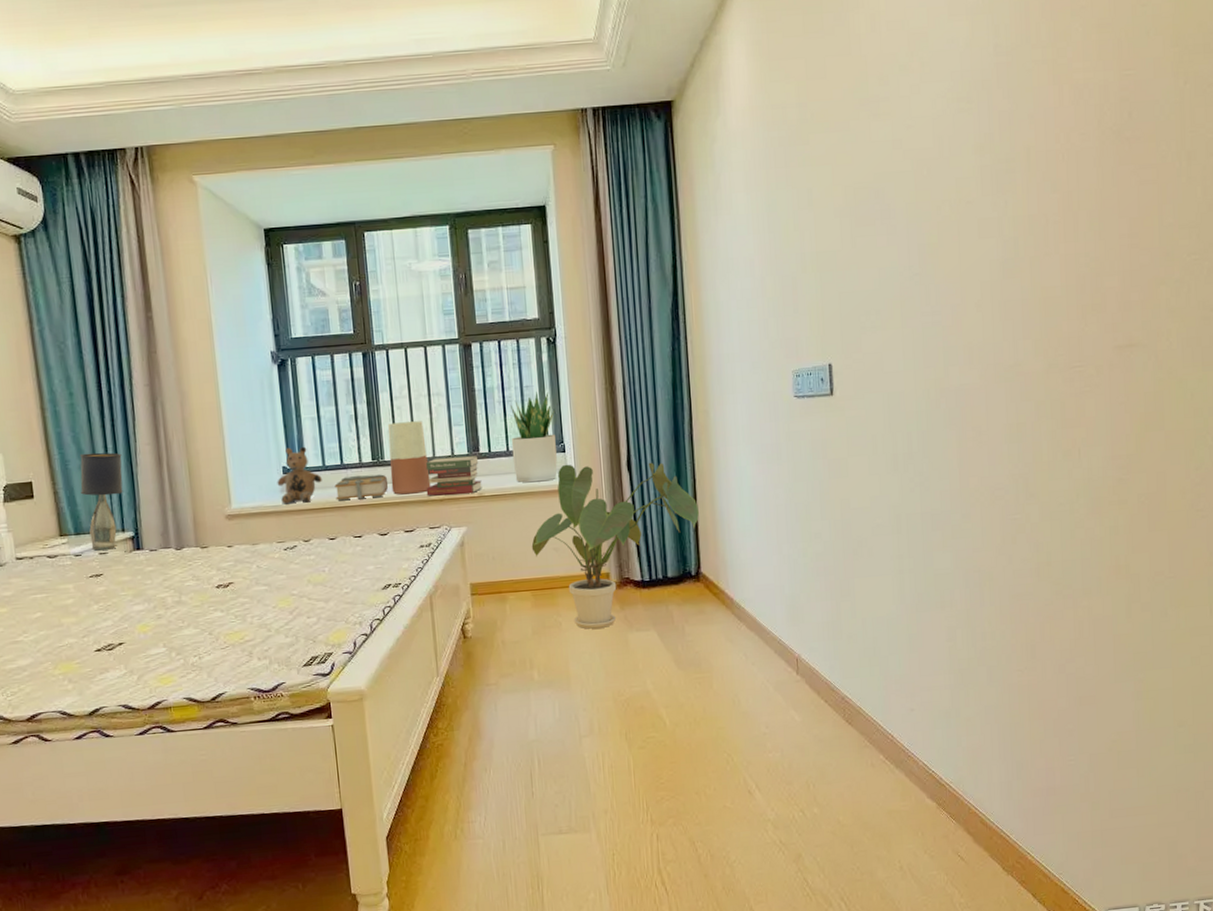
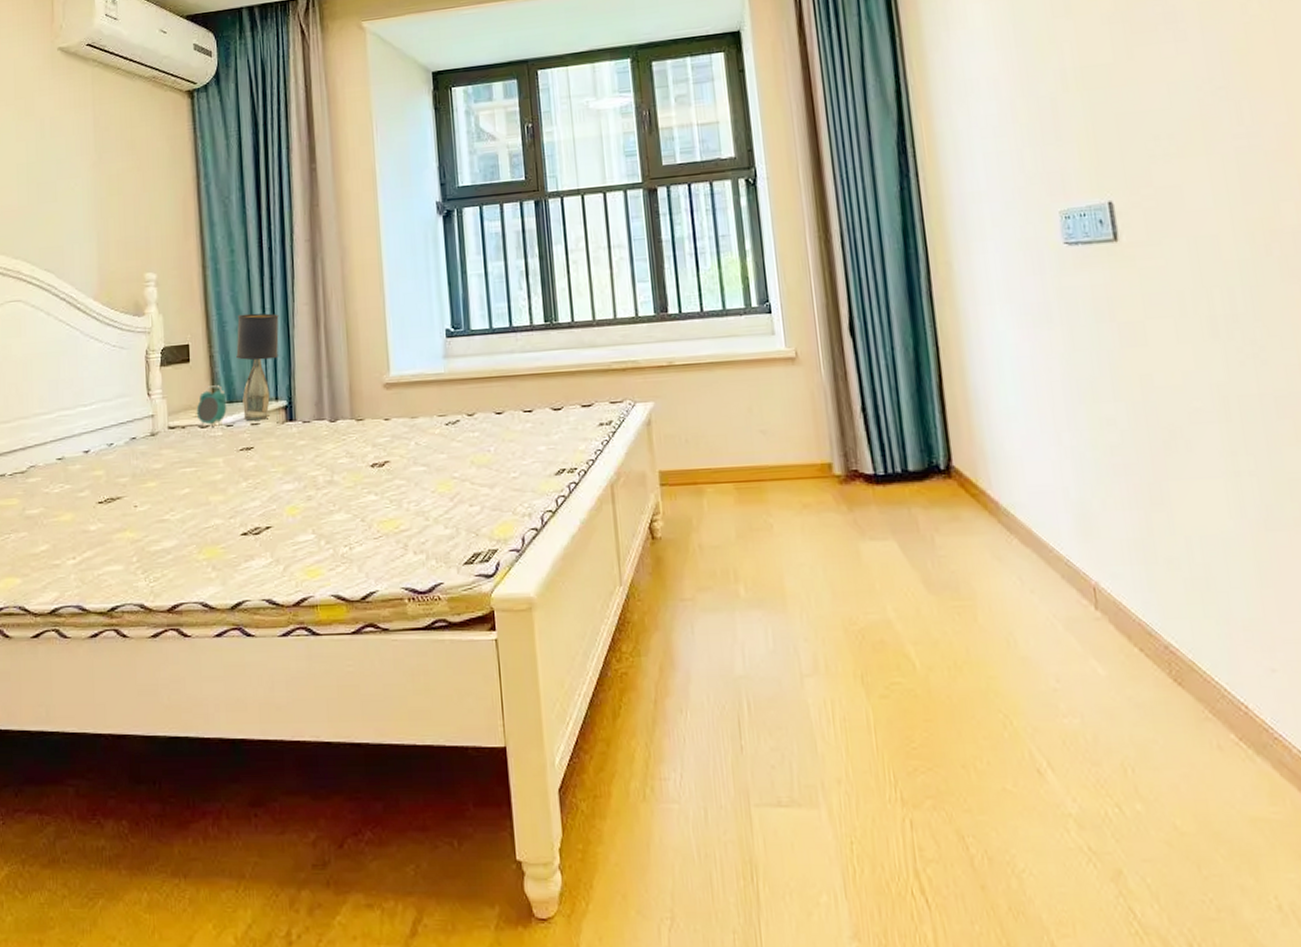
alarm clock: none [43,519,75,557] -> present [196,385,227,427]
teddy bear: present [277,446,322,505] -> none [439,306,489,372]
book: present [334,474,389,501] -> none [502,338,563,369]
vase: present [387,421,431,495] -> none [562,277,612,363]
books: present [426,456,482,496] -> none [606,317,672,365]
planter: present [511,392,558,483] -> none [704,242,763,350]
house plant: present [531,462,699,629] -> none [732,325,946,535]

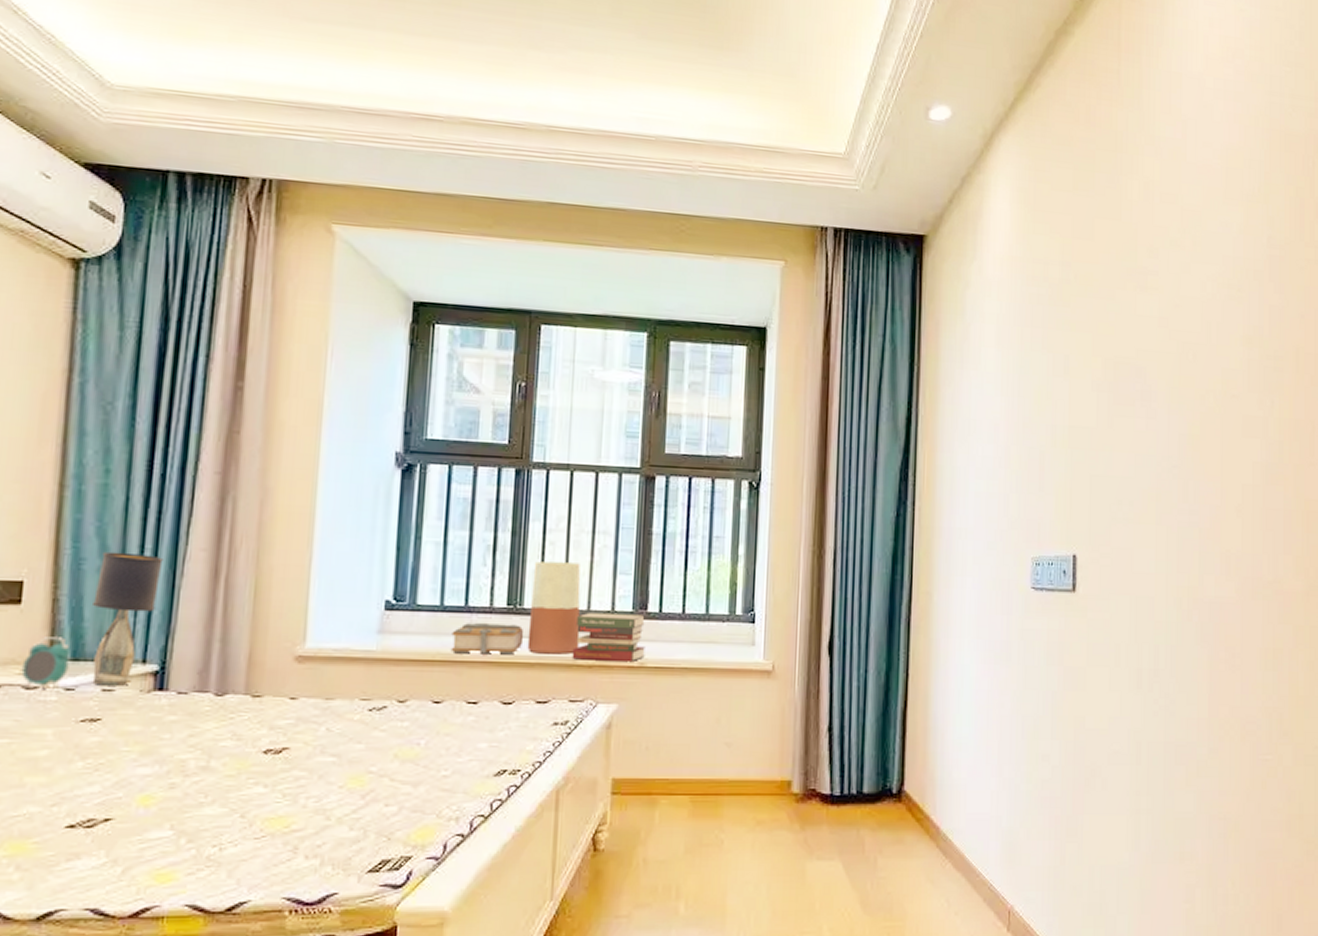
book: none [502,338,563,369] -> present [450,622,524,655]
vase: none [562,277,612,363] -> present [527,561,581,655]
books: none [606,317,672,365] -> present [572,613,645,663]

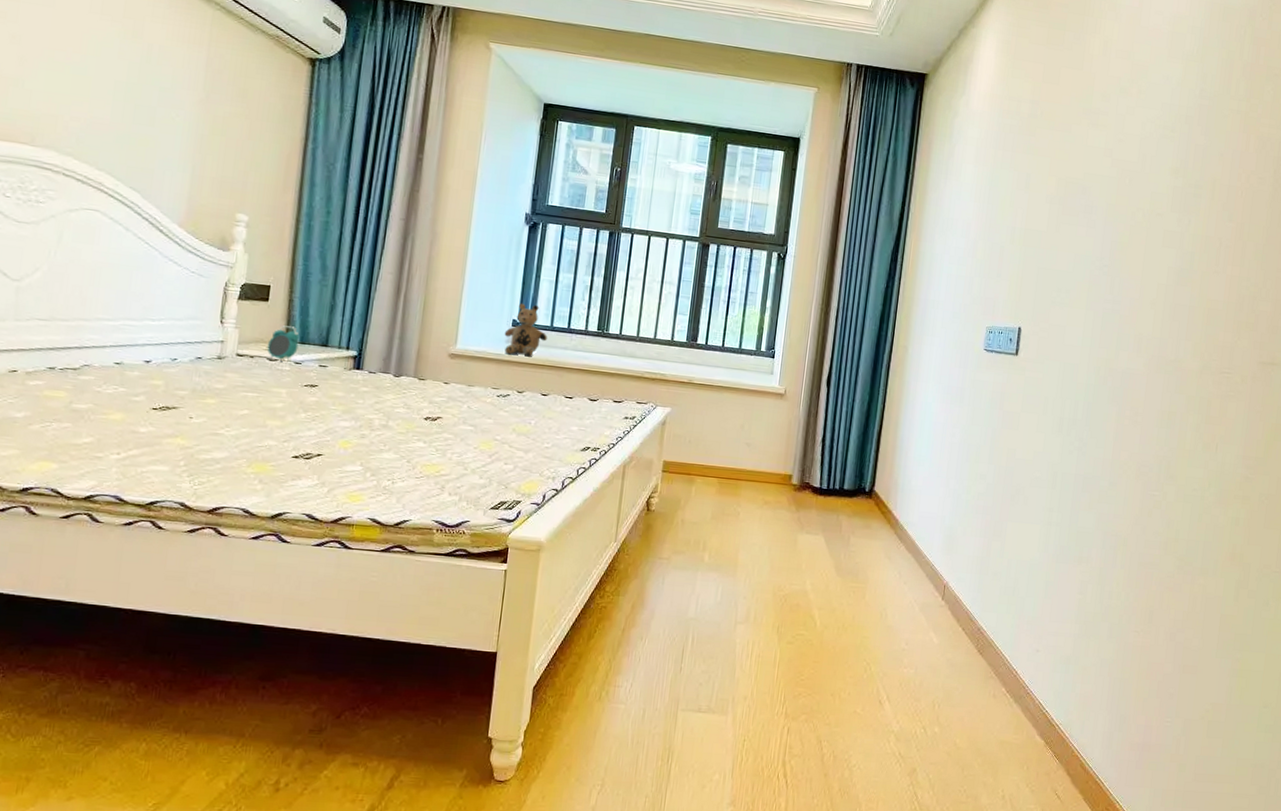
table lamp: present [92,551,163,686] -> none [313,269,363,364]
teddy bear: none [374,576,436,651] -> present [504,303,547,357]
book: present [450,622,524,655] -> none [556,340,608,366]
vase: present [527,561,581,655] -> none [609,300,651,369]
books: present [572,613,645,663] -> none [641,340,695,379]

